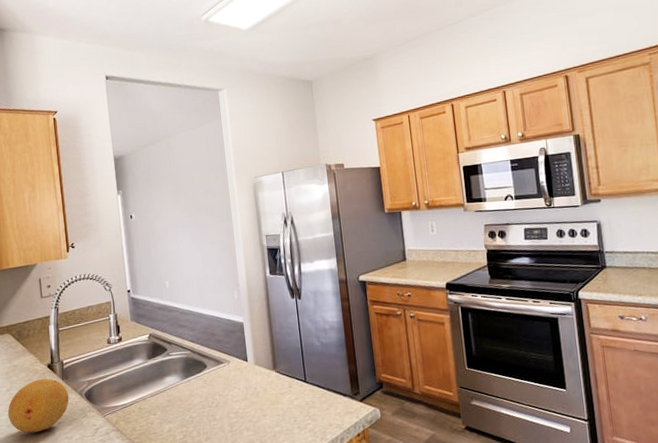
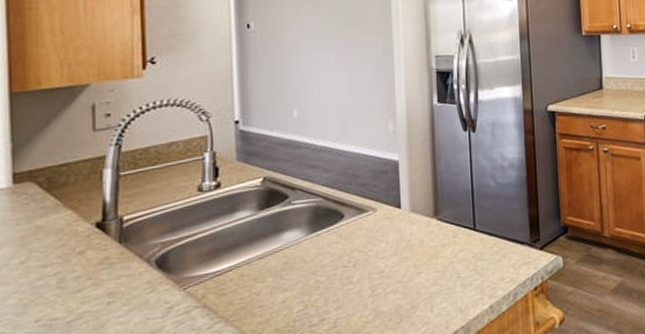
fruit: present [7,378,70,433] -> none [19,242,129,322]

